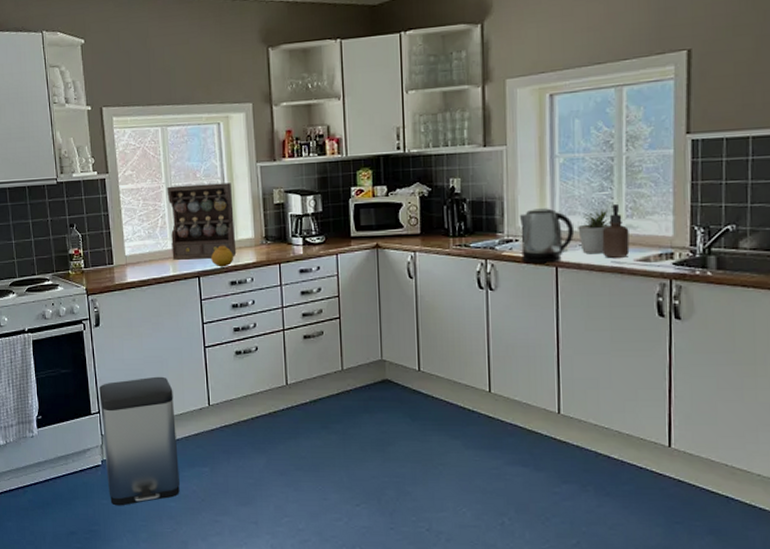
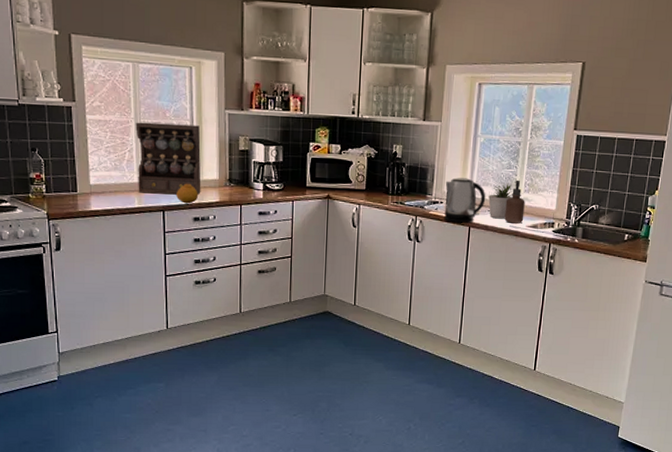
pedal bin: present [99,376,180,506] -> none [58,300,135,418]

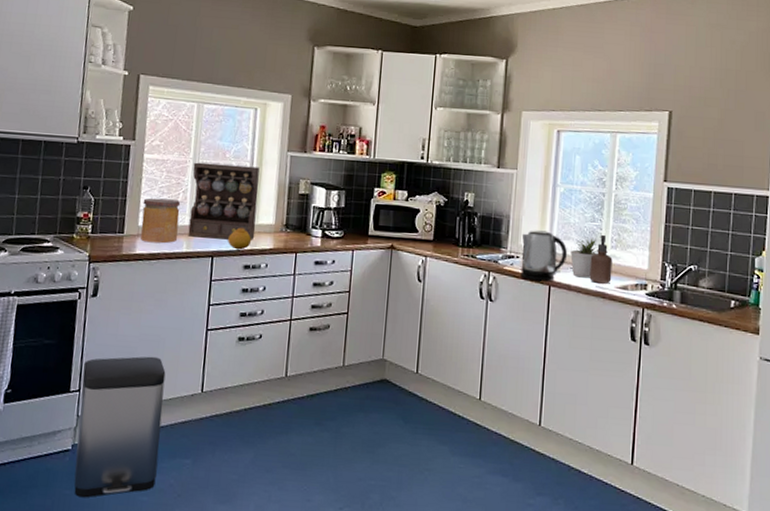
pedal bin: none [58,300,135,418] -> present [74,356,166,498]
jar: none [91,157,129,201] -> present [141,198,181,244]

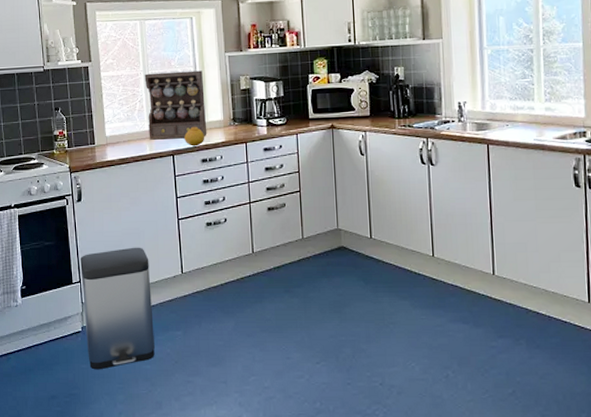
jar: present [141,198,181,244] -> none [106,109,141,150]
kettle: present [520,230,568,282] -> none [454,93,502,142]
potted plant: present [570,237,598,278] -> none [505,93,533,133]
soap dispenser: present [589,234,613,284] -> none [525,89,549,136]

